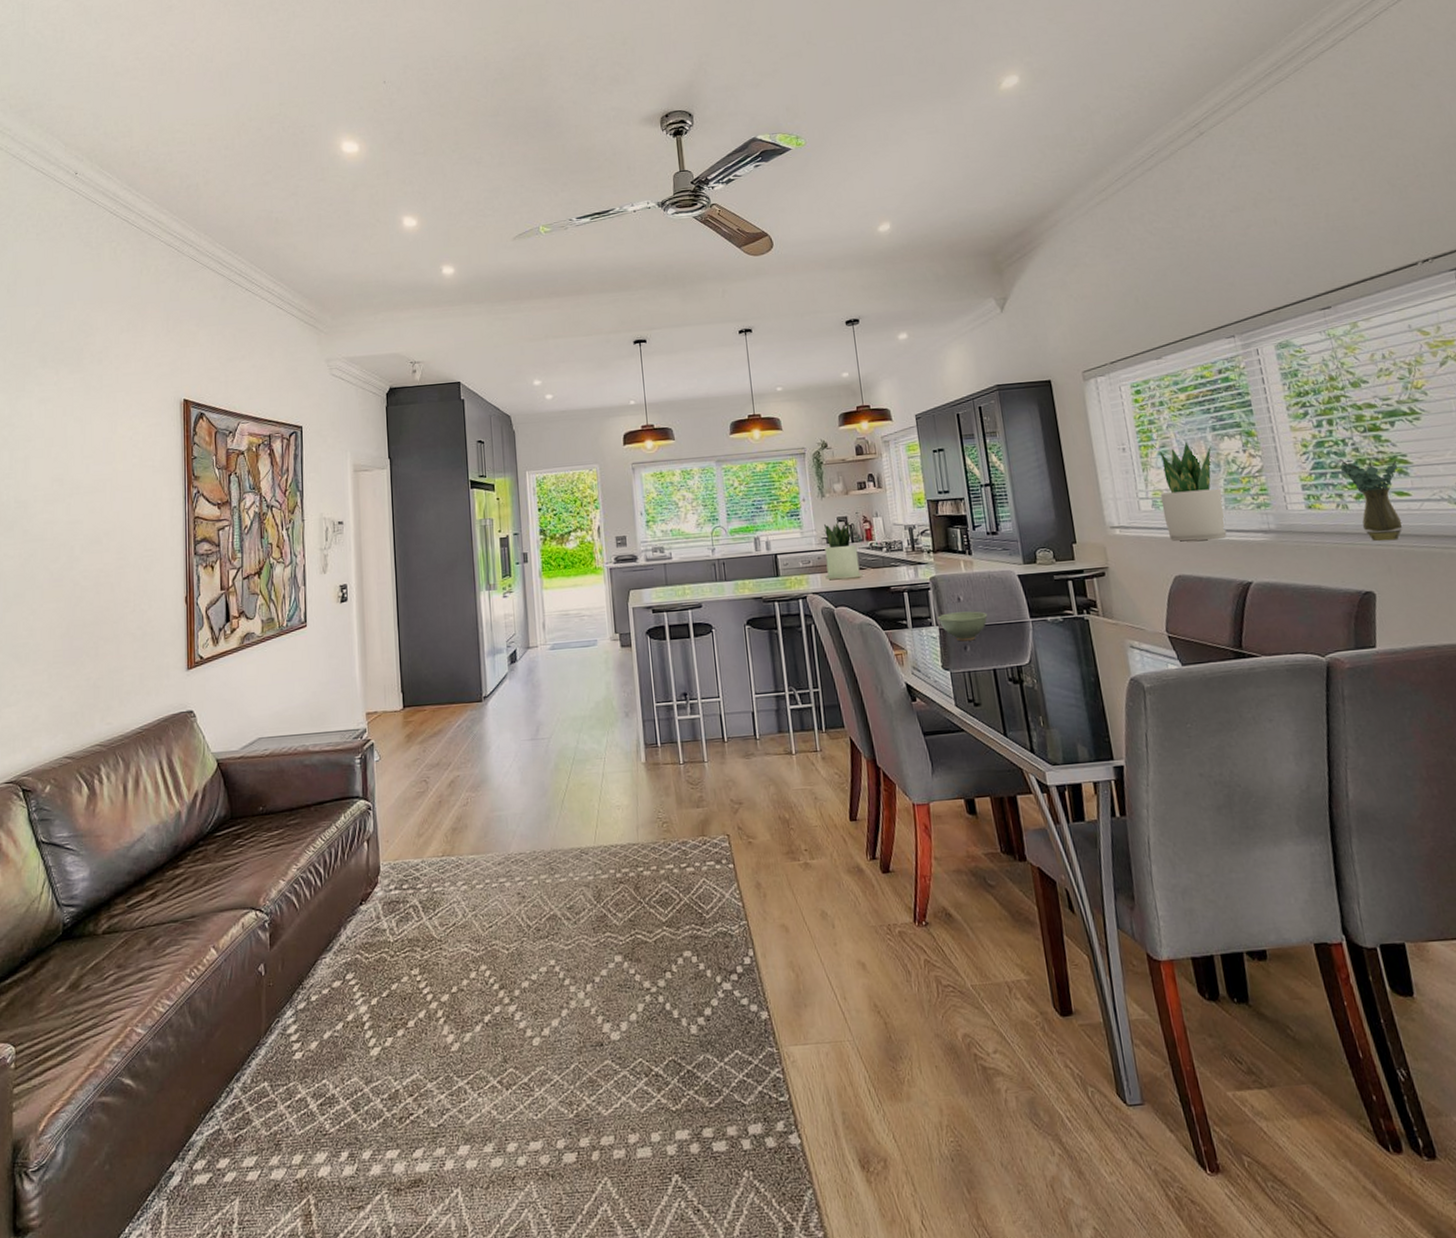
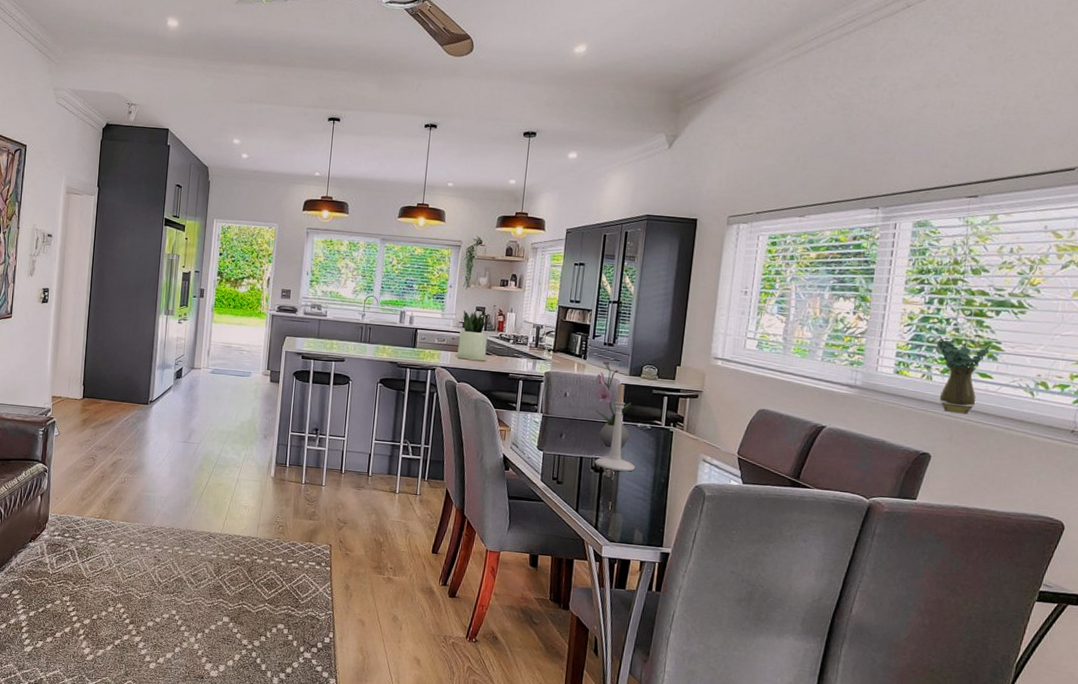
bowl: present [937,611,988,642] -> none [543,404,587,431]
flower arrangement: none [988,552,1044,652] -> present [595,361,632,448]
candlestick: none [1010,574,1058,679] -> present [594,383,635,472]
planter: present [1159,441,1227,542] -> none [764,295,825,386]

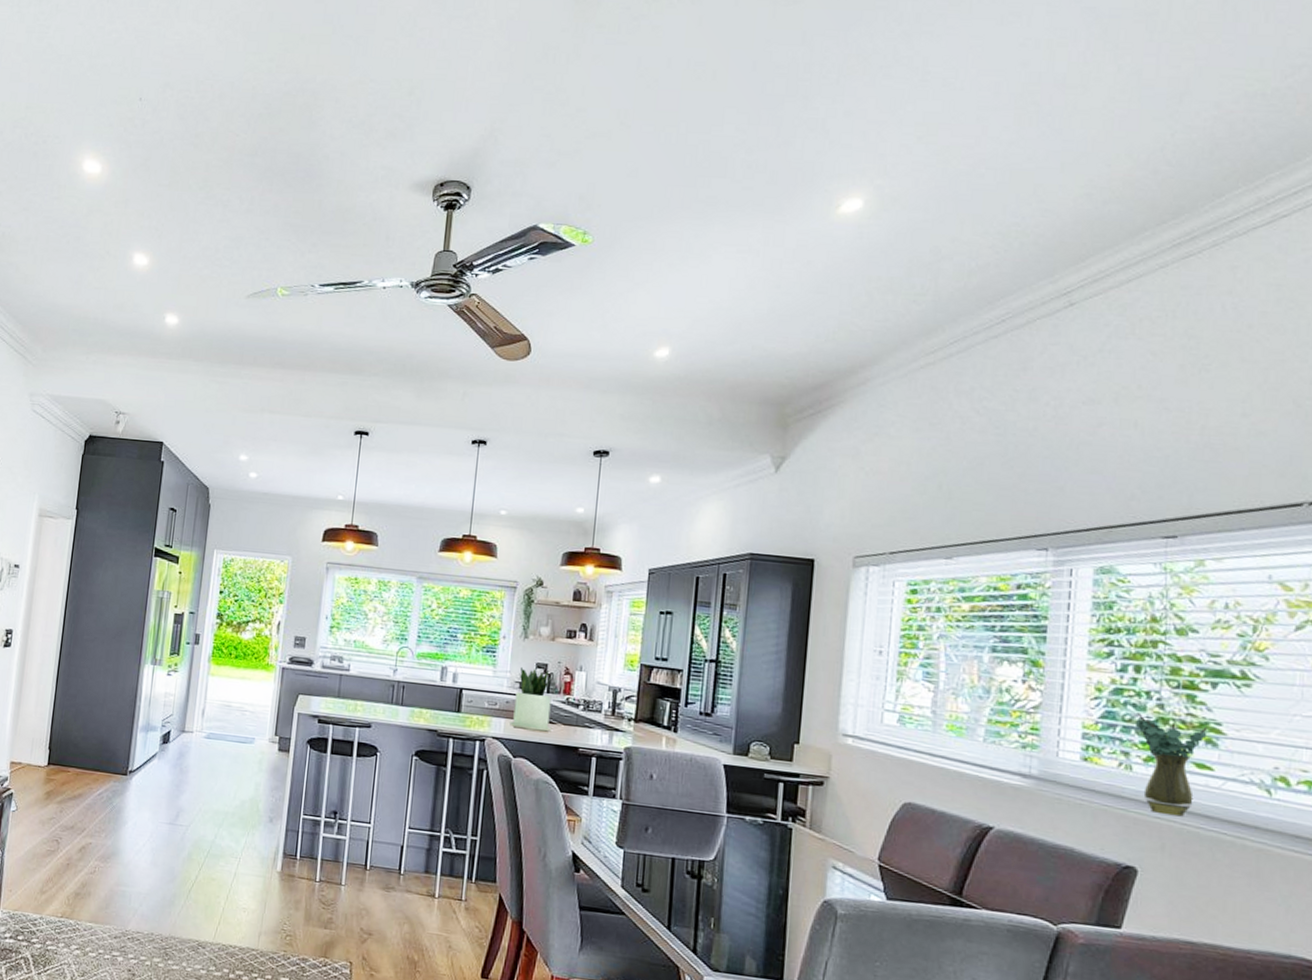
candlestick: present [594,383,635,472] -> none [690,764,744,880]
flower arrangement: present [595,361,632,448] -> none [689,735,738,848]

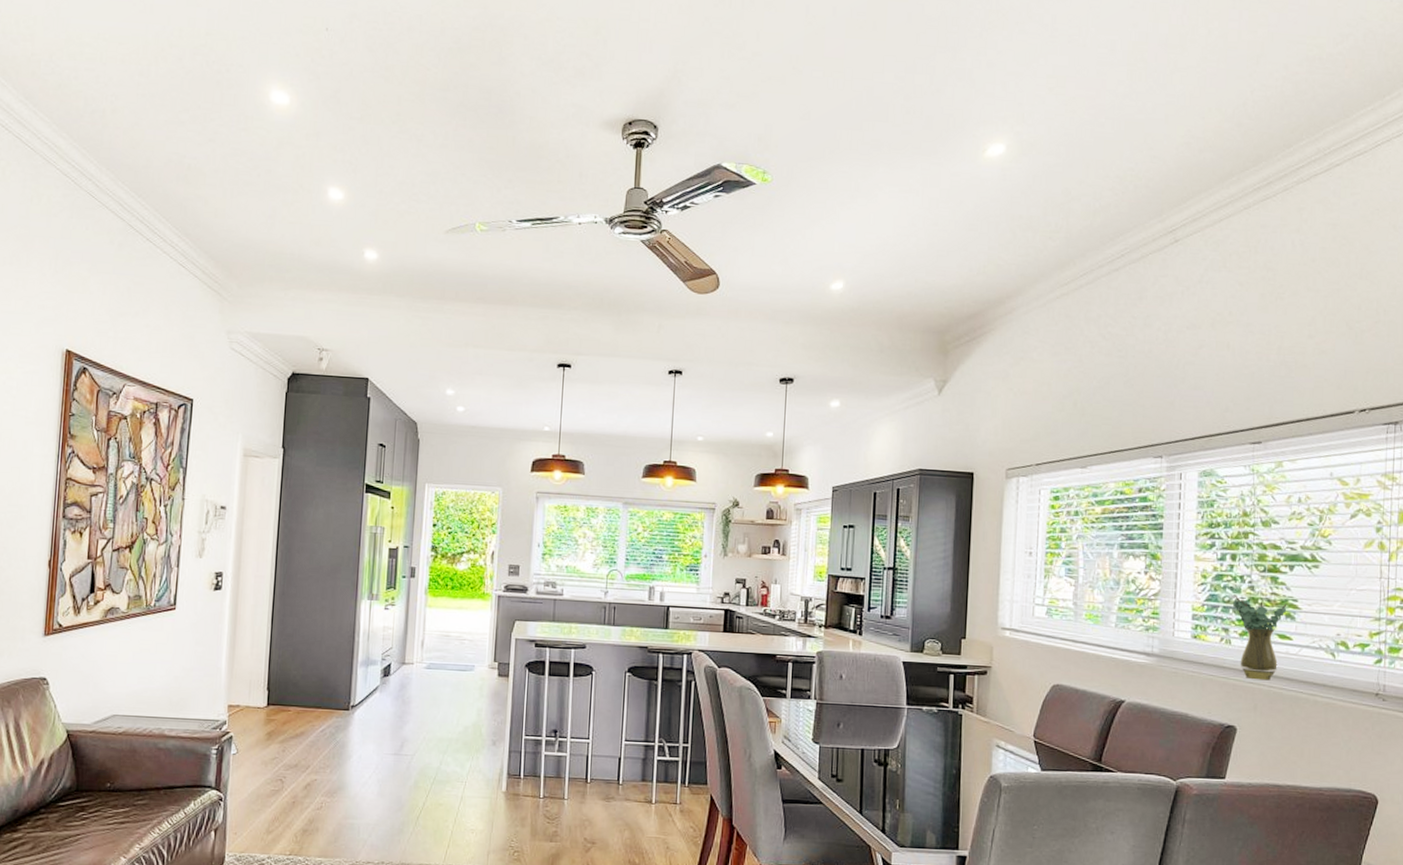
planter: present [508,666,552,732] -> none [713,582,752,642]

